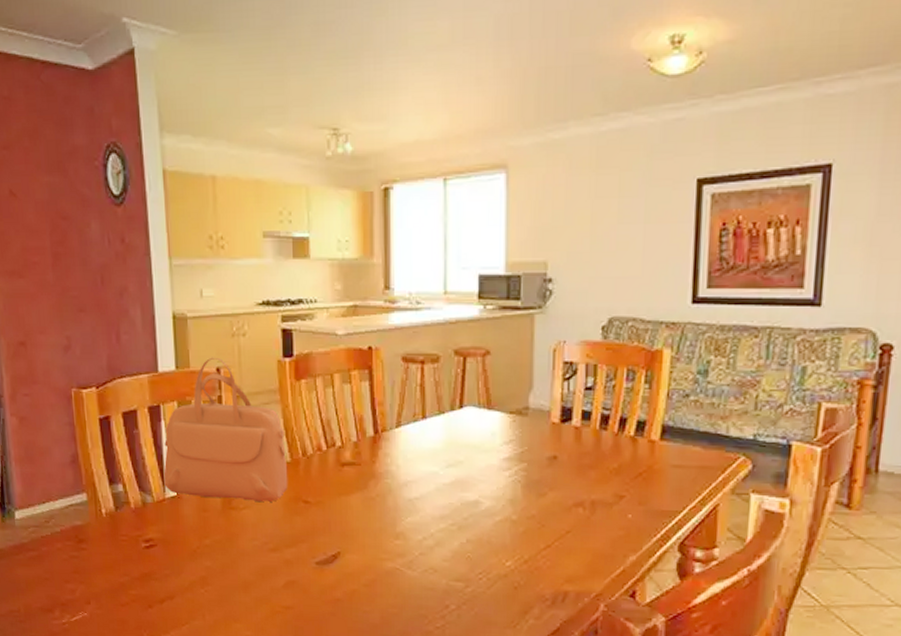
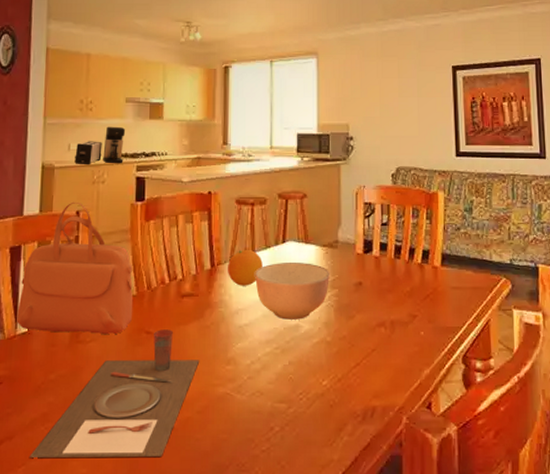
place setting: none [192,499,365,625] -> present [30,329,200,458]
toaster: none [209,286,240,315] -> present [75,141,102,165]
coffee maker: none [241,267,266,312] -> present [103,126,126,163]
fruit: none [394,414,435,456] -> present [228,249,263,286]
bowl: none [426,431,518,495] -> present [255,263,331,320]

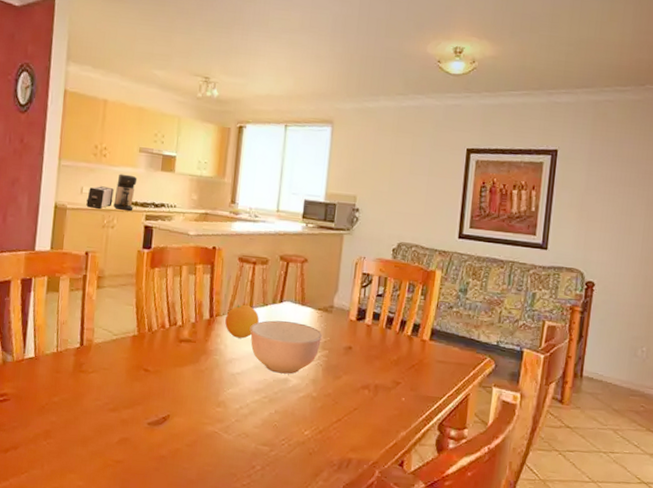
handbag: present [17,201,133,335] -> none [25,242,135,369]
place setting: present [30,329,200,458] -> none [32,369,193,479]

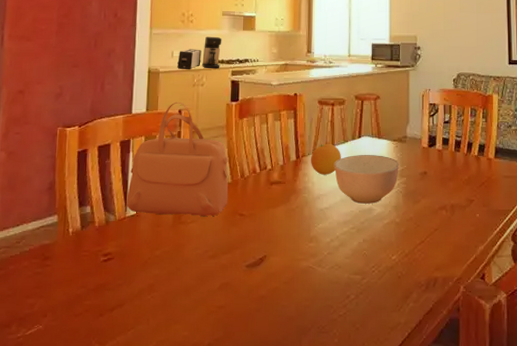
handbag: none [25,242,135,369] -> present [126,102,229,217]

